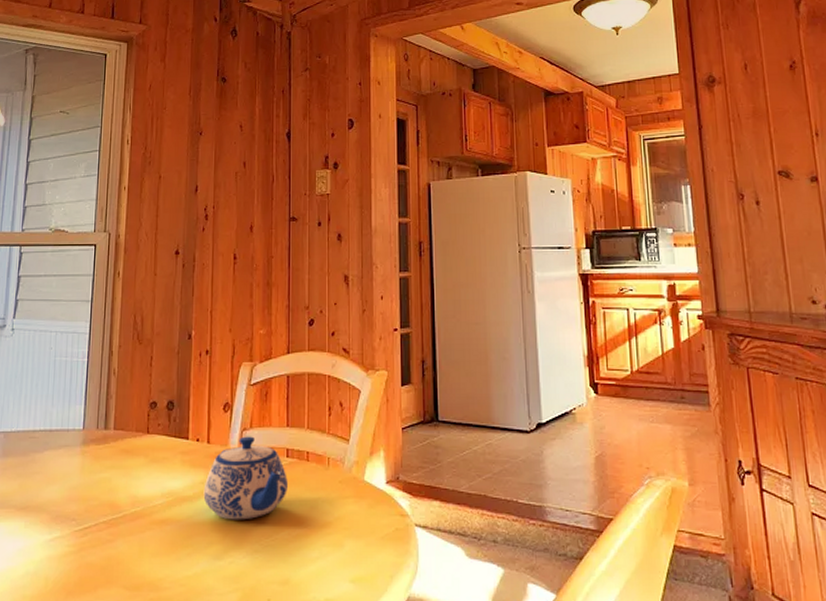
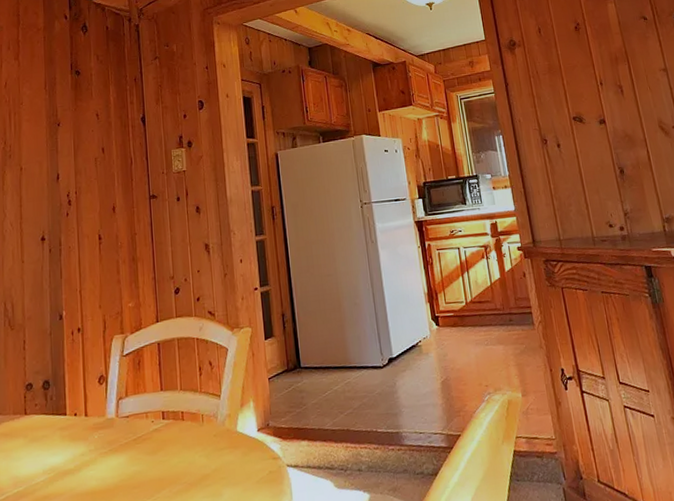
teapot: present [203,436,289,520] -> none [84,404,167,487]

